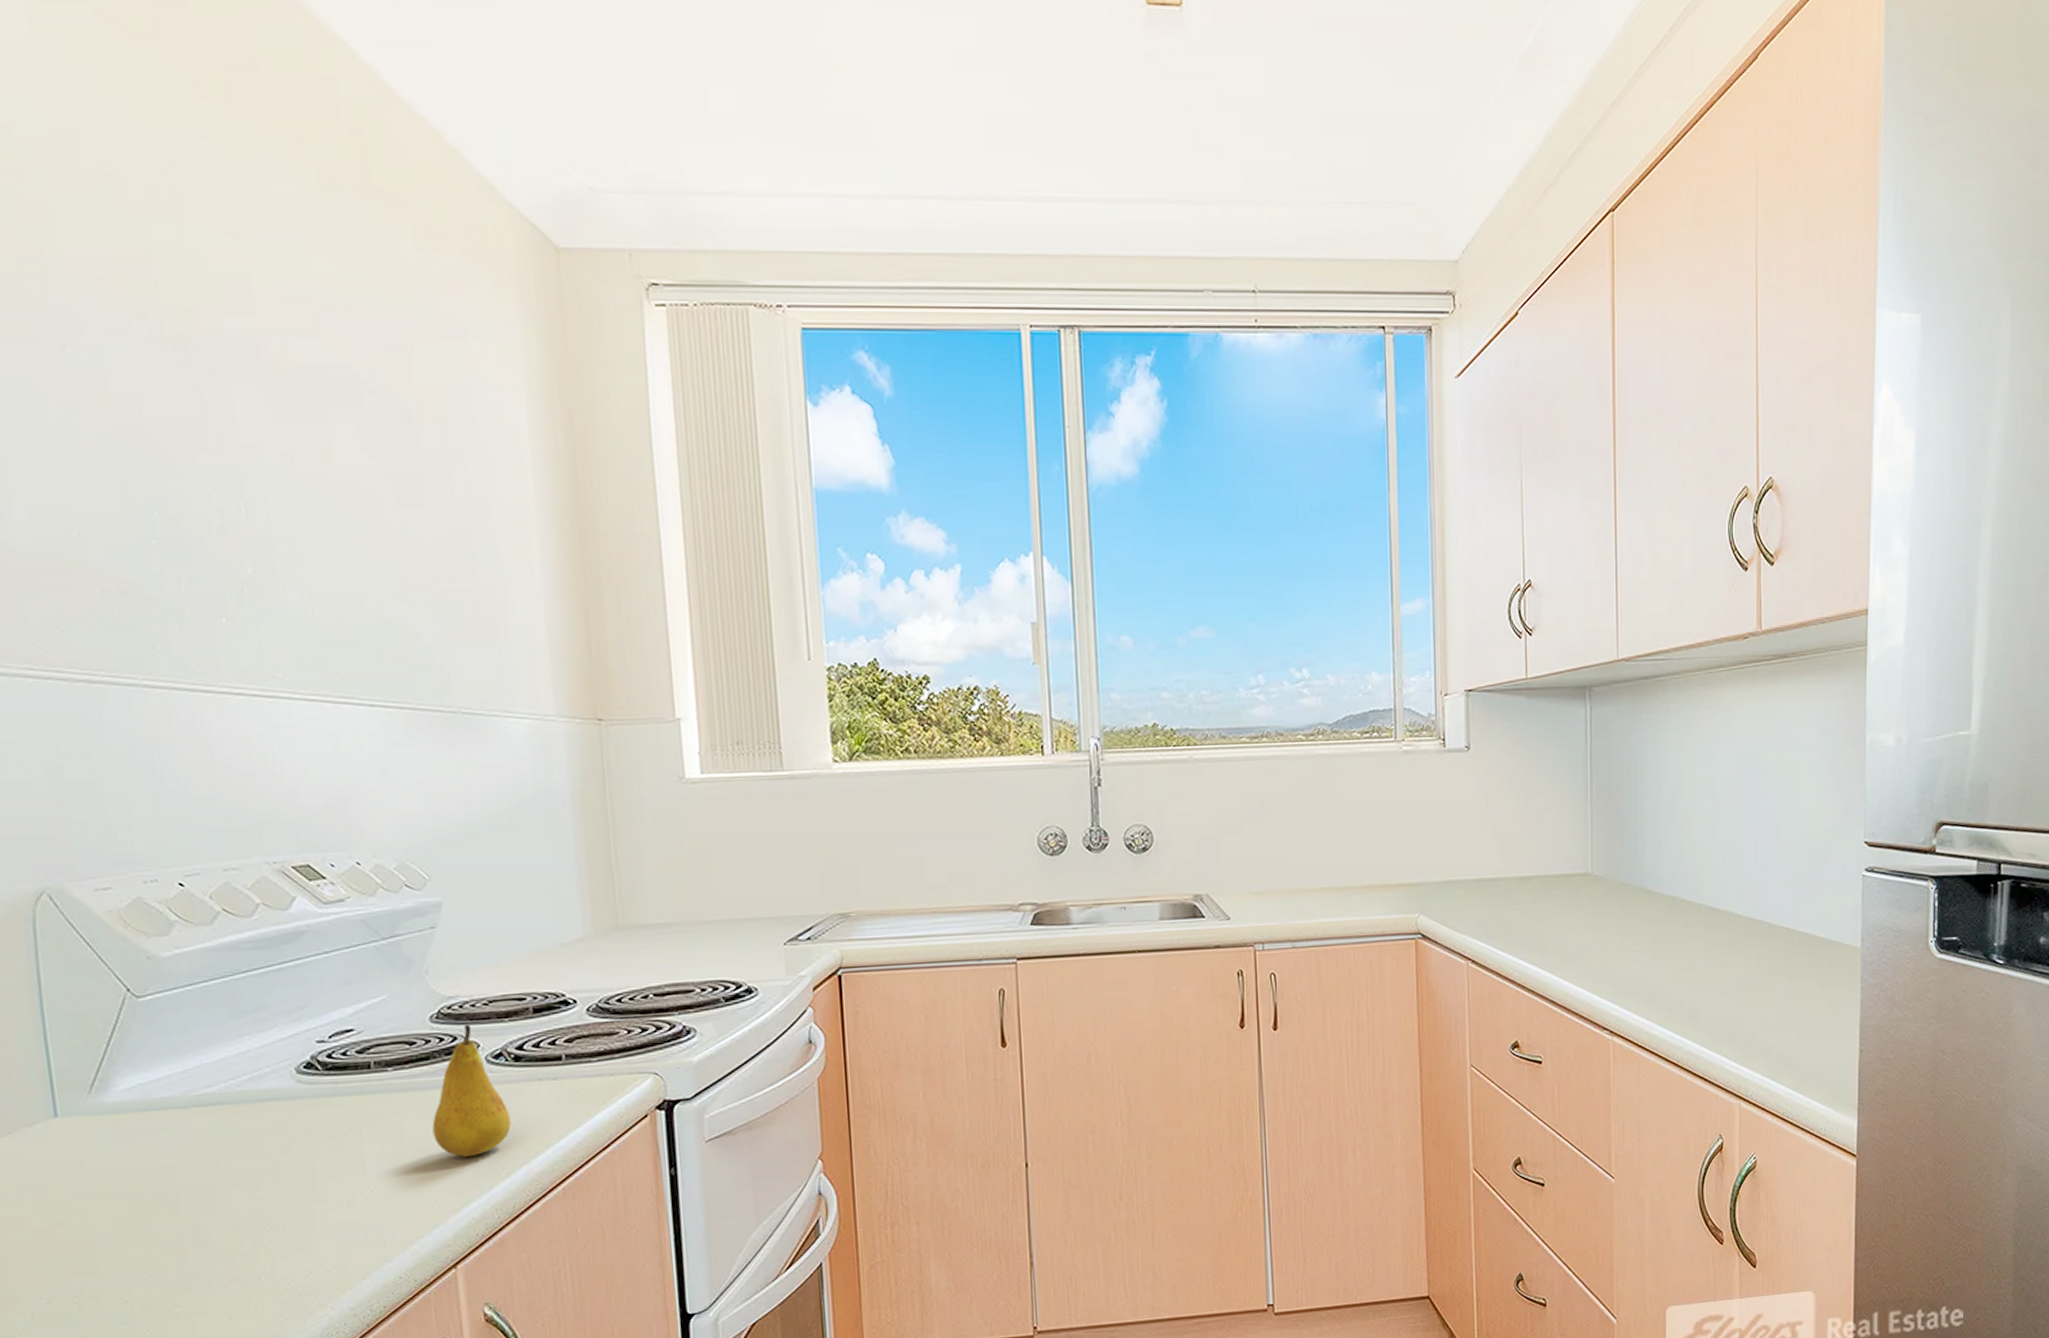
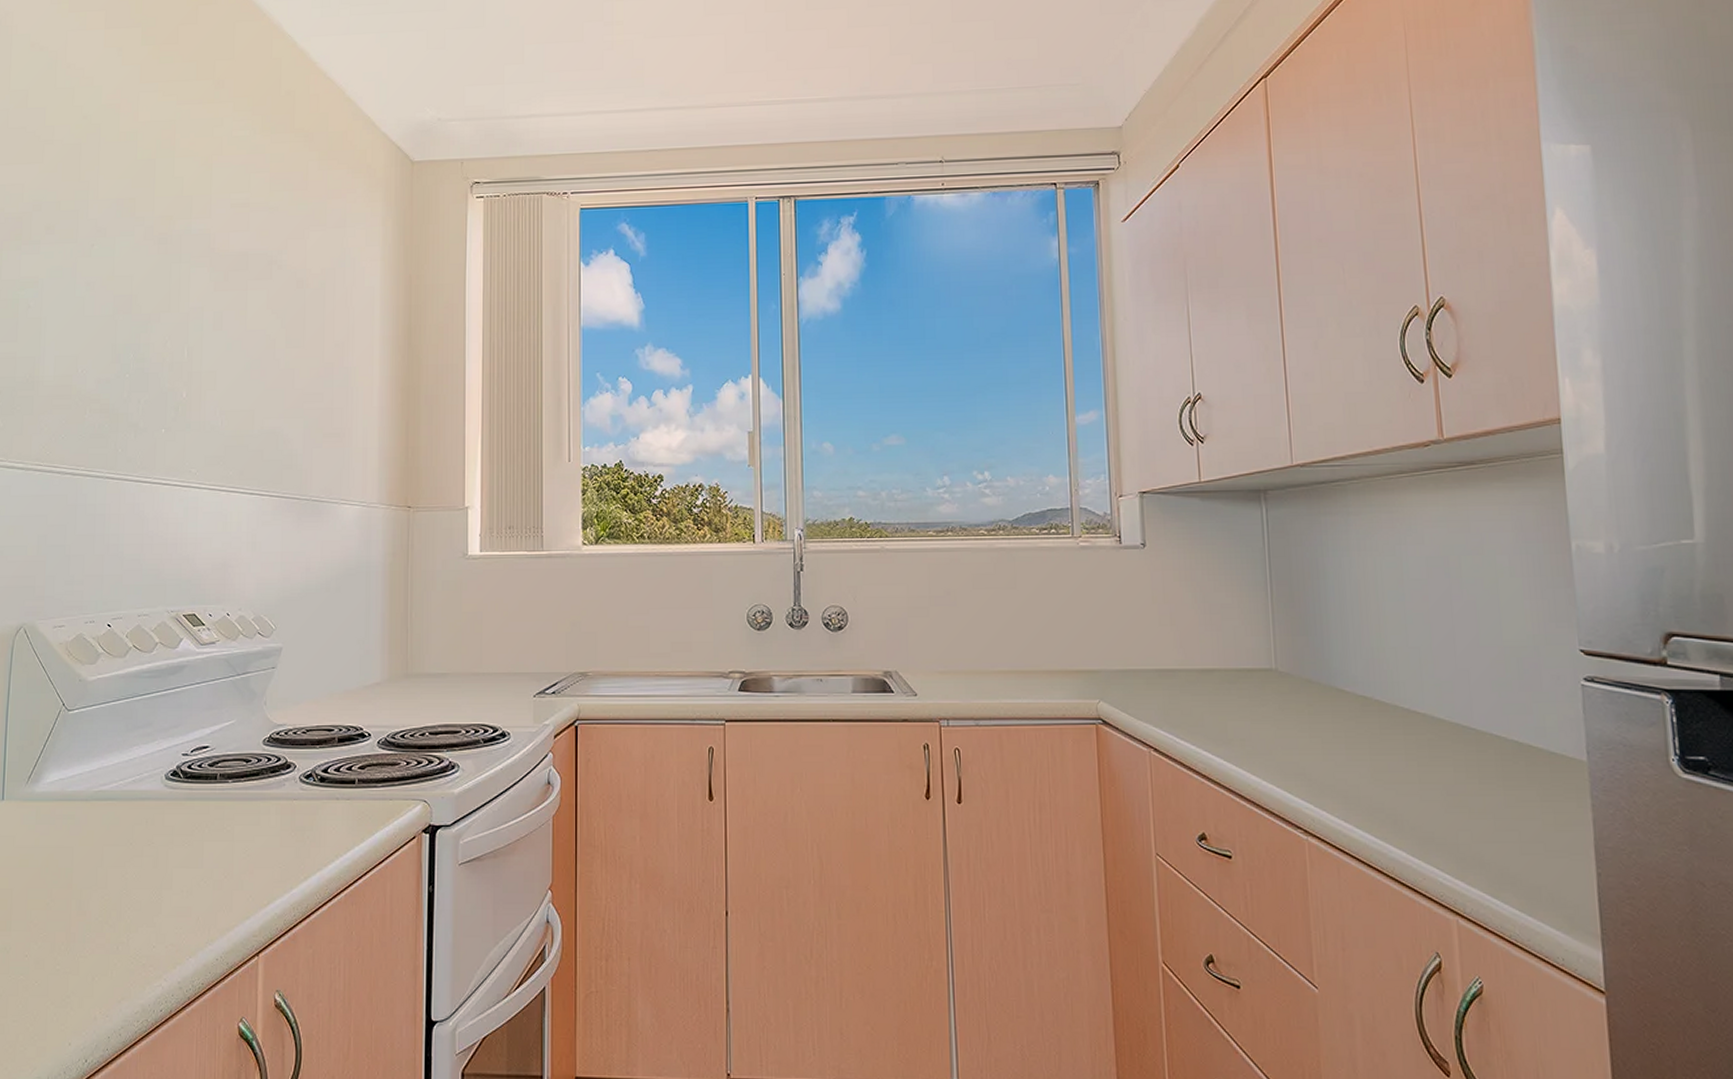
fruit: present [432,1024,511,1157] -> none [254,748,312,860]

